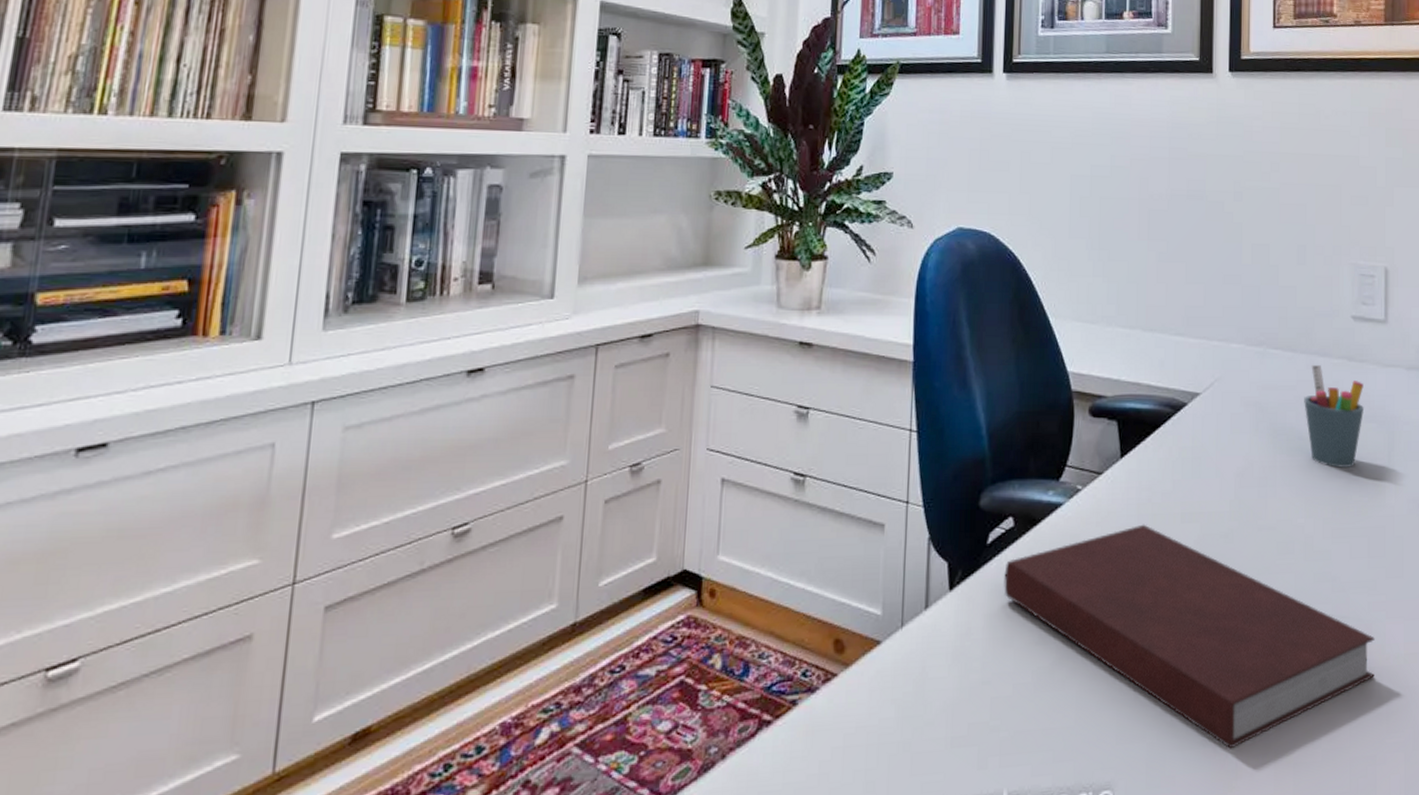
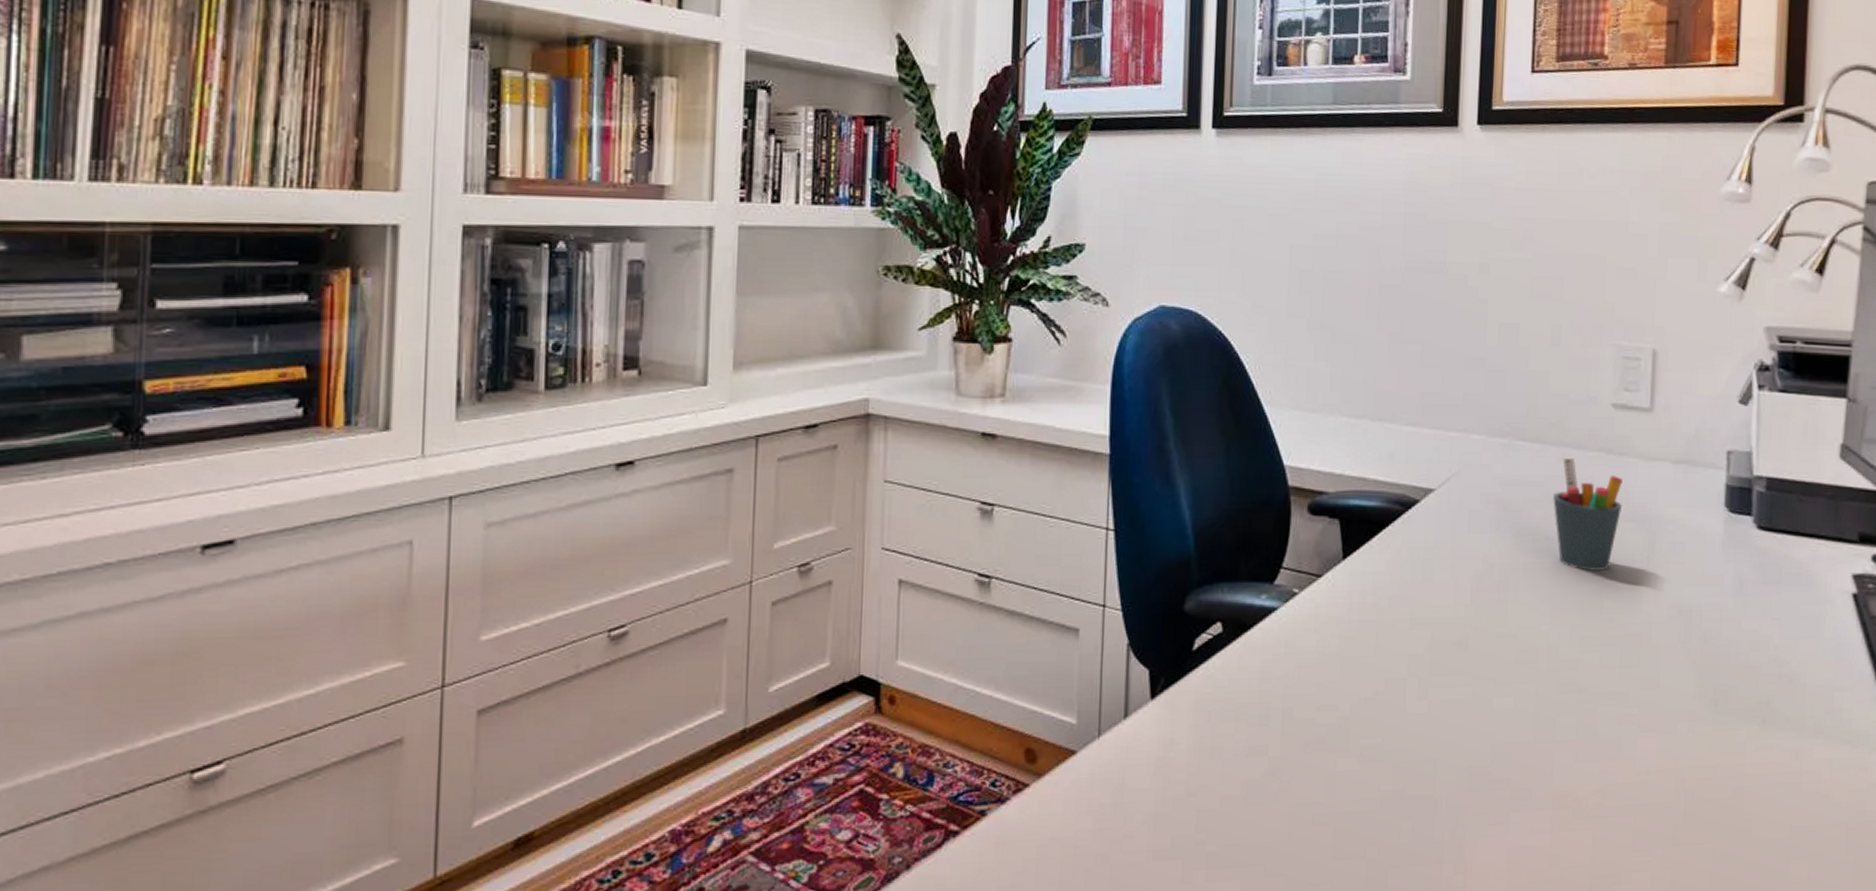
notebook: present [1004,524,1375,749] -> none [1211,630,1624,866]

